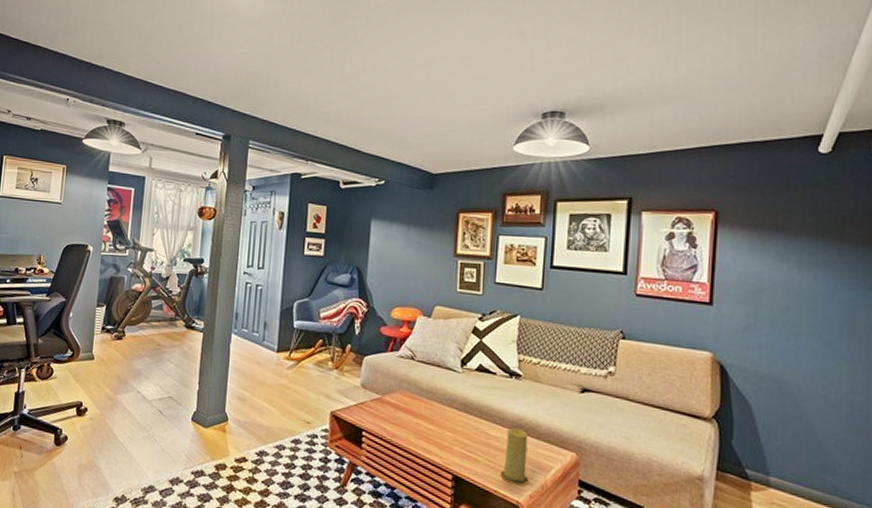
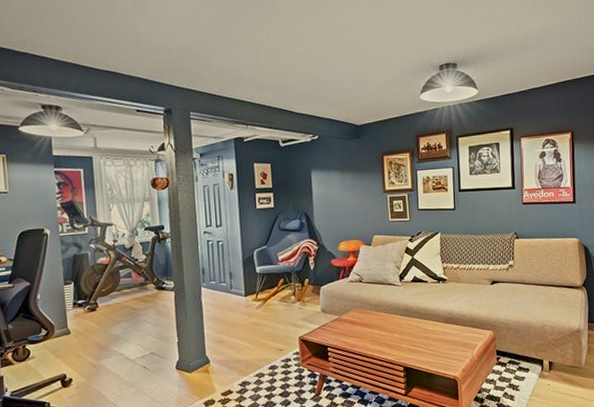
candle: present [500,427,529,486] -> none [439,320,461,364]

